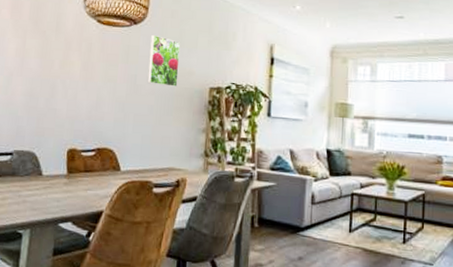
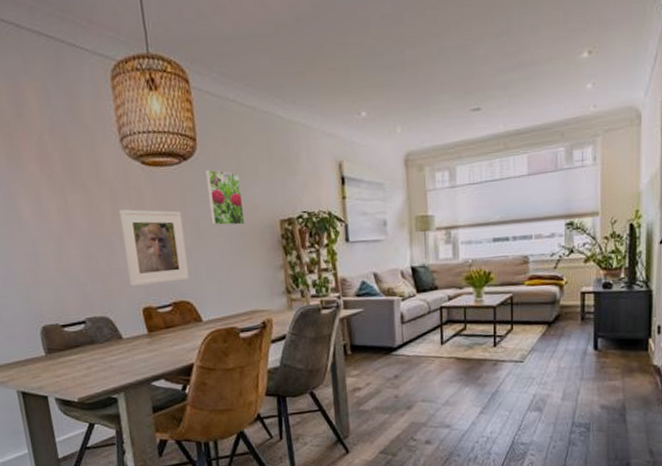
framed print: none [61,58,122,130] -> present [118,209,189,287]

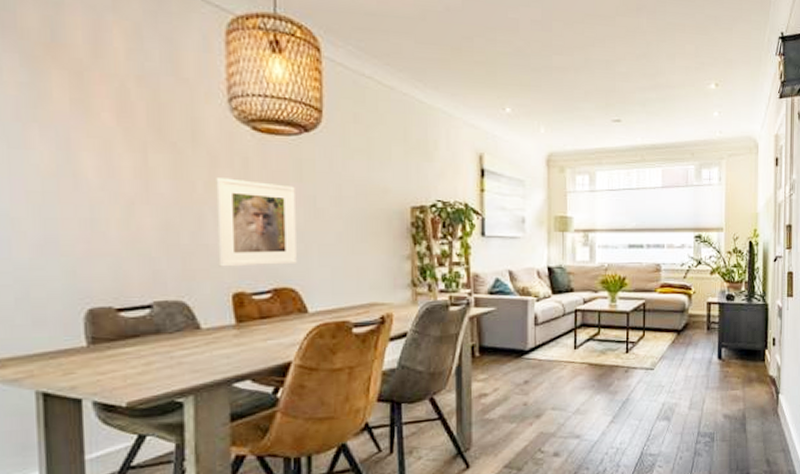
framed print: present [205,169,245,226] -> none [330,144,371,208]

